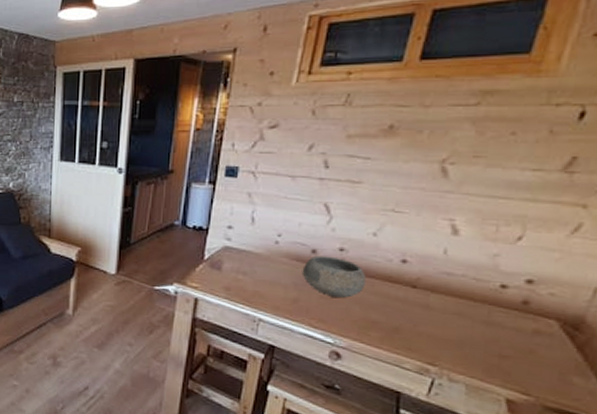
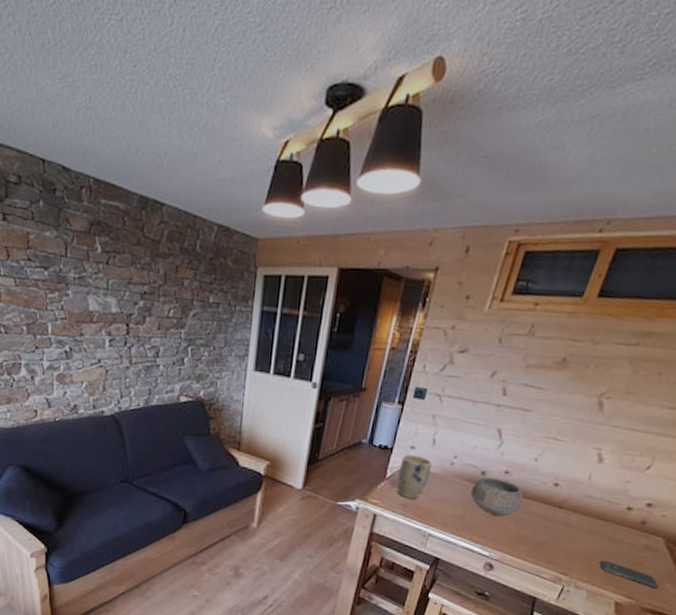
plant pot: none [217,234,254,282] -> present [397,454,432,500]
smartphone: none [476,347,563,383] -> present [600,560,659,589]

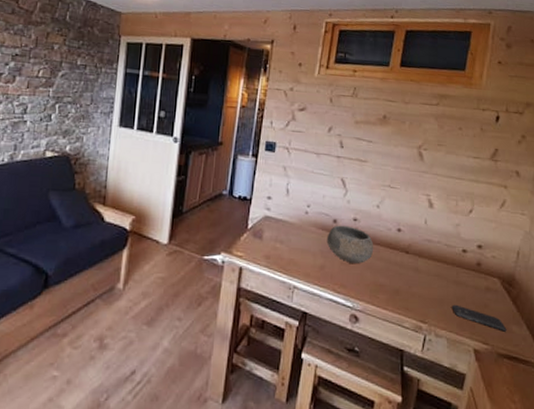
plant pot: present [397,454,432,500] -> none [259,204,289,251]

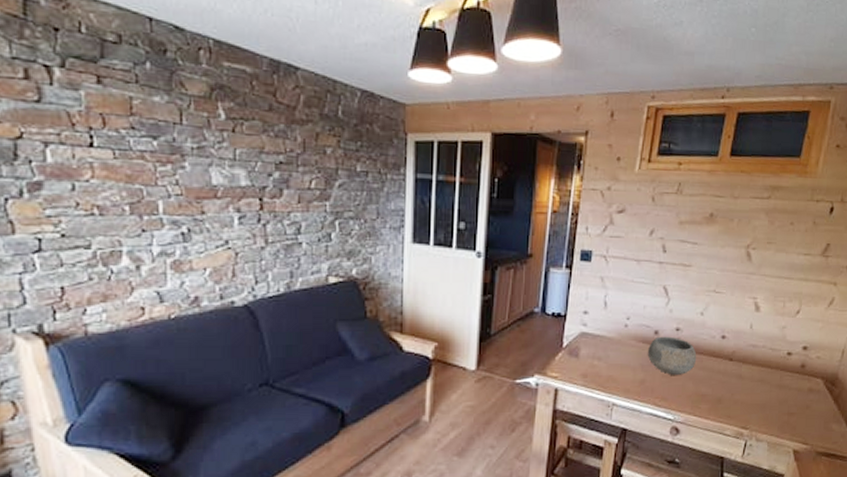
smartphone: present [452,304,507,332] -> none [773,408,827,431]

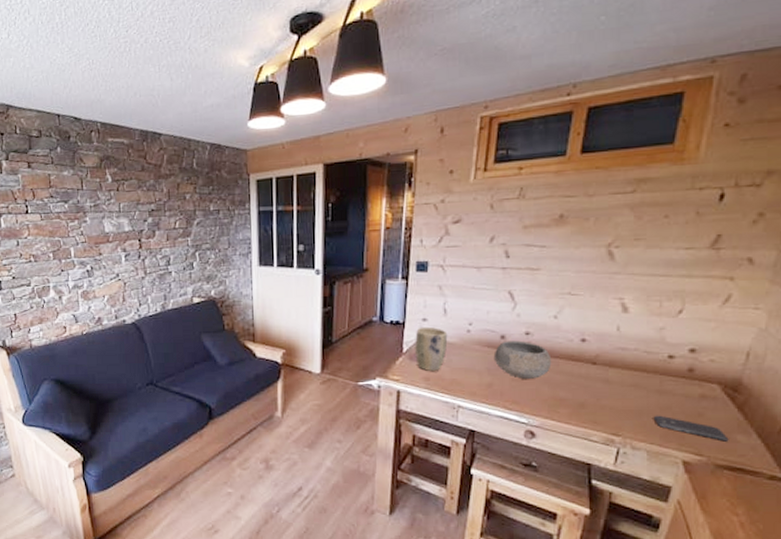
plant pot: none [575,320,607,368] -> present [415,326,448,372]
smartphone: none [773,408,827,431] -> present [653,415,729,442]

